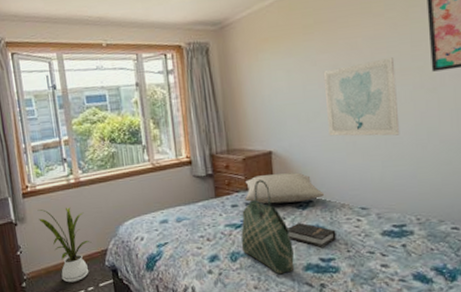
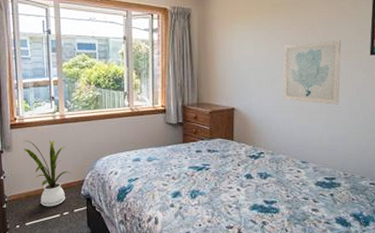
tote bag: present [241,180,295,275] -> none [201,131,243,212]
pillow: present [245,172,325,204] -> none [208,128,274,152]
hardback book: present [287,222,337,249] -> none [240,170,280,193]

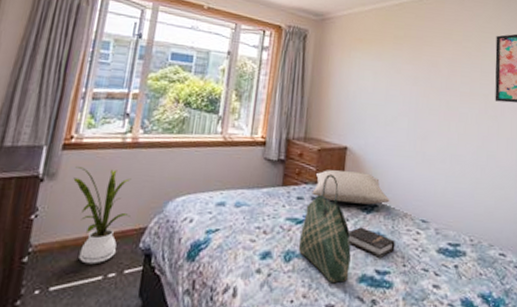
tote bag: none [201,131,243,212] -> present [298,174,351,284]
pillow: none [208,128,274,152] -> present [312,170,390,205]
hardback book: none [240,170,280,193] -> present [348,227,395,259]
wall art: present [283,40,342,105] -> none [402,80,466,154]

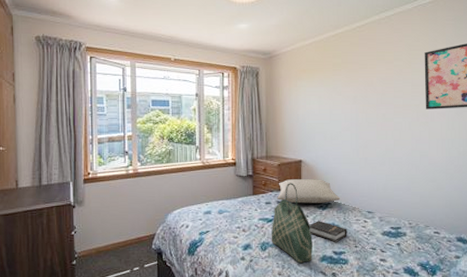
house plant: present [73,167,132,265] -> none [96,194,142,263]

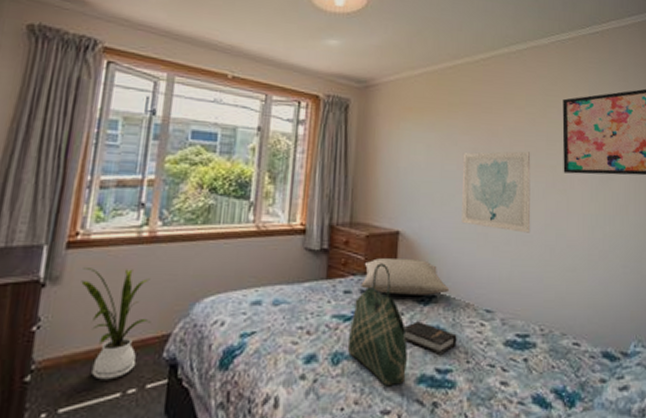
house plant: none [96,194,142,263] -> present [81,268,151,380]
wall art: none [346,95,400,156] -> present [461,151,531,233]

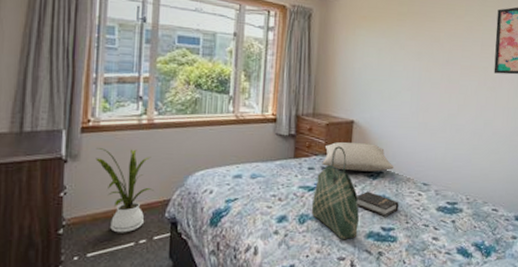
wall art: present [461,151,531,233] -> none [406,54,467,123]

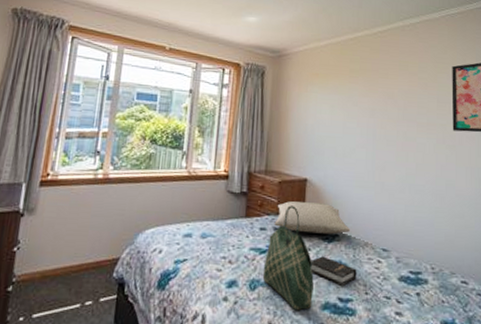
house plant: present [96,148,154,233] -> none [50,202,104,293]

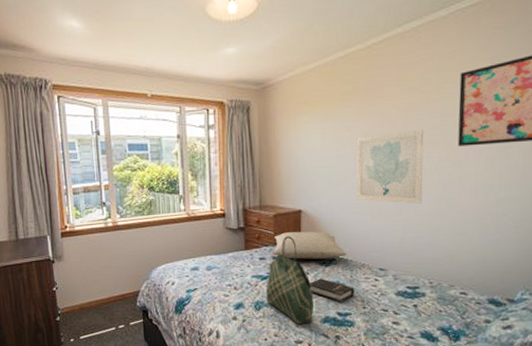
wall art: none [361,111,423,183] -> present [356,130,424,204]

